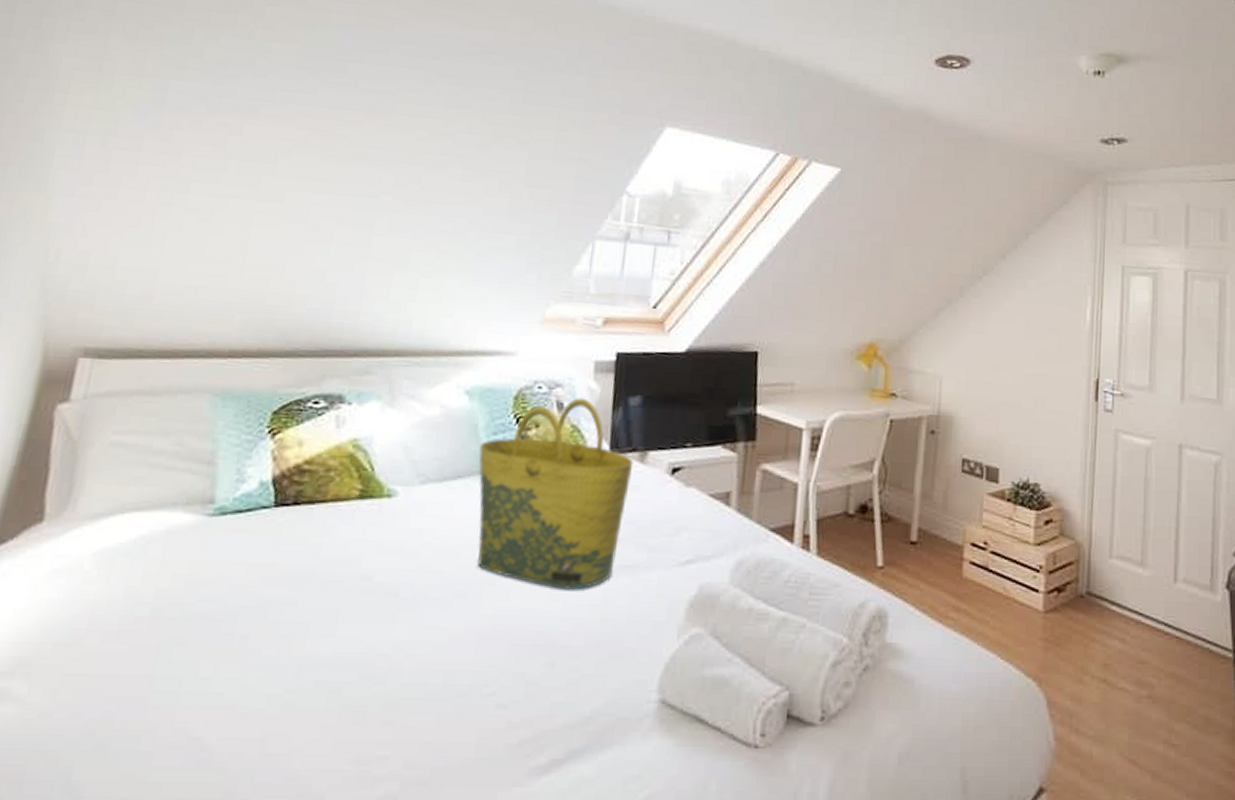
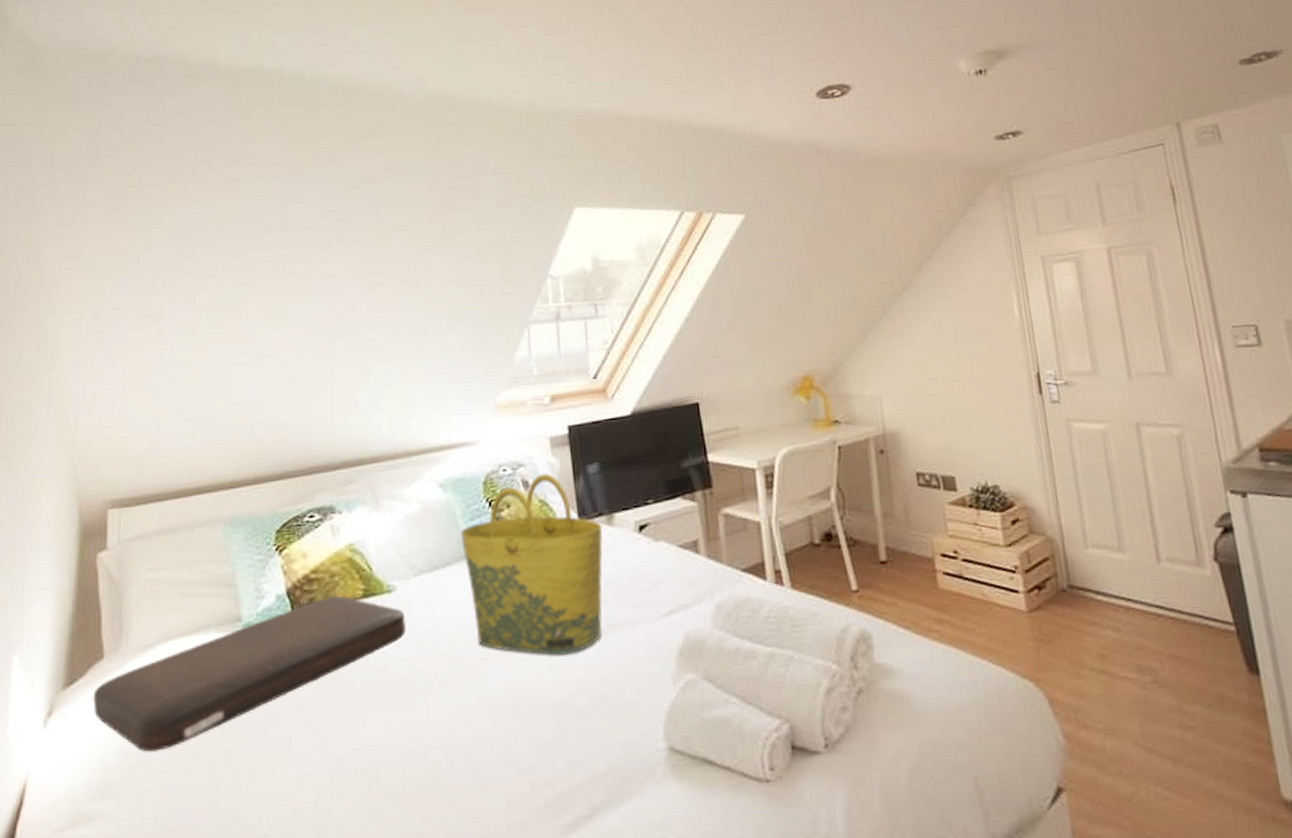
cushion: none [20,492,403,633] -> present [93,596,406,753]

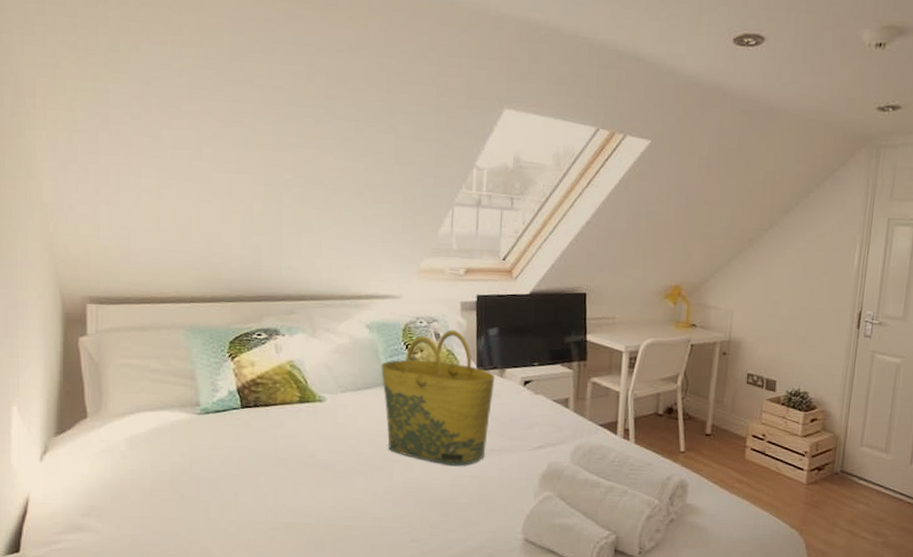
cushion: present [93,596,406,753] -> none [79,398,332,490]

